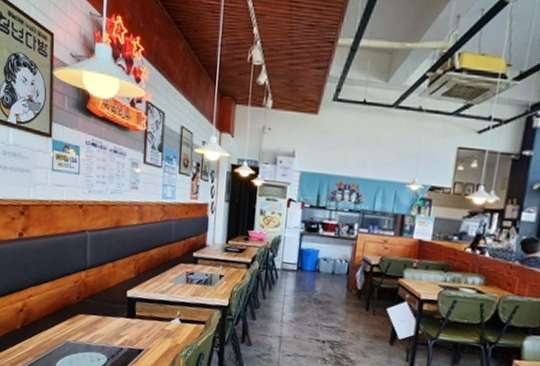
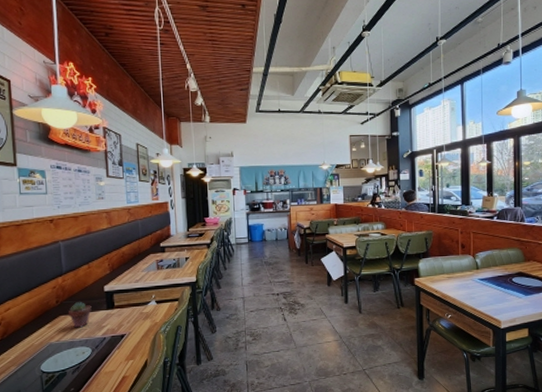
potted succulent: none [88,303,112,332] -> present [69,302,92,328]

